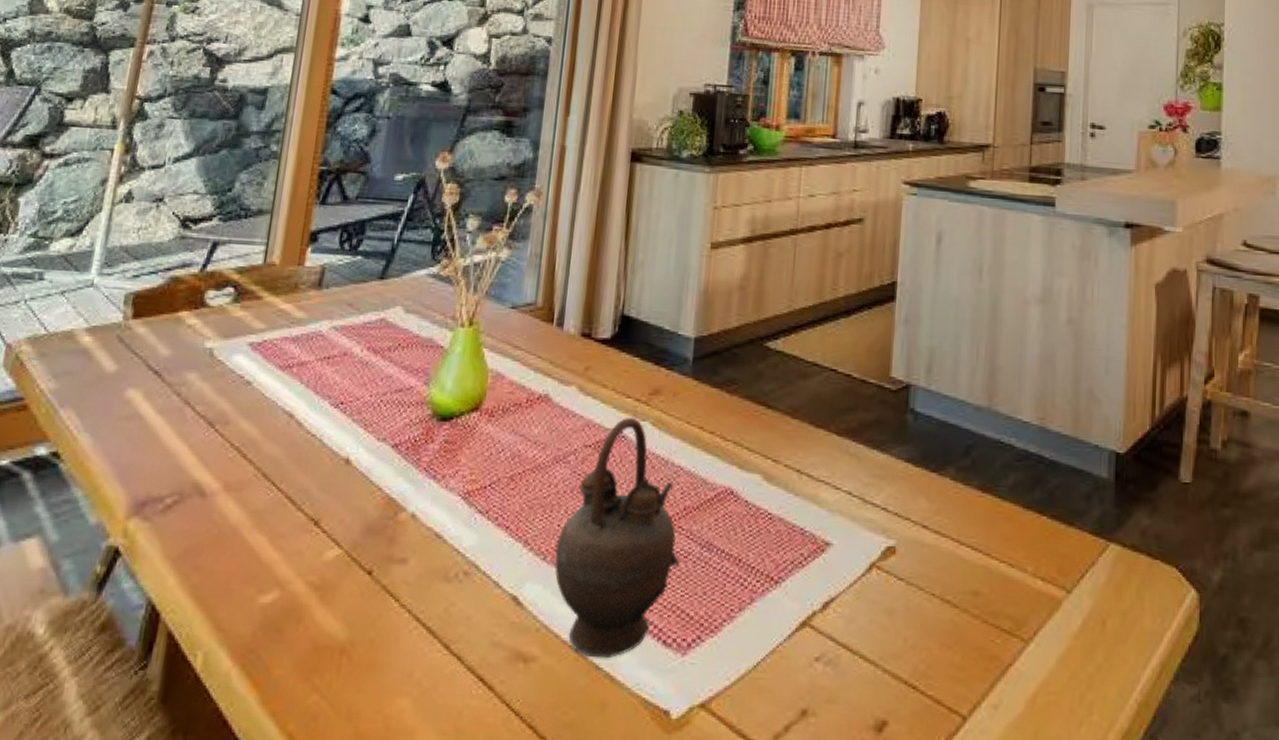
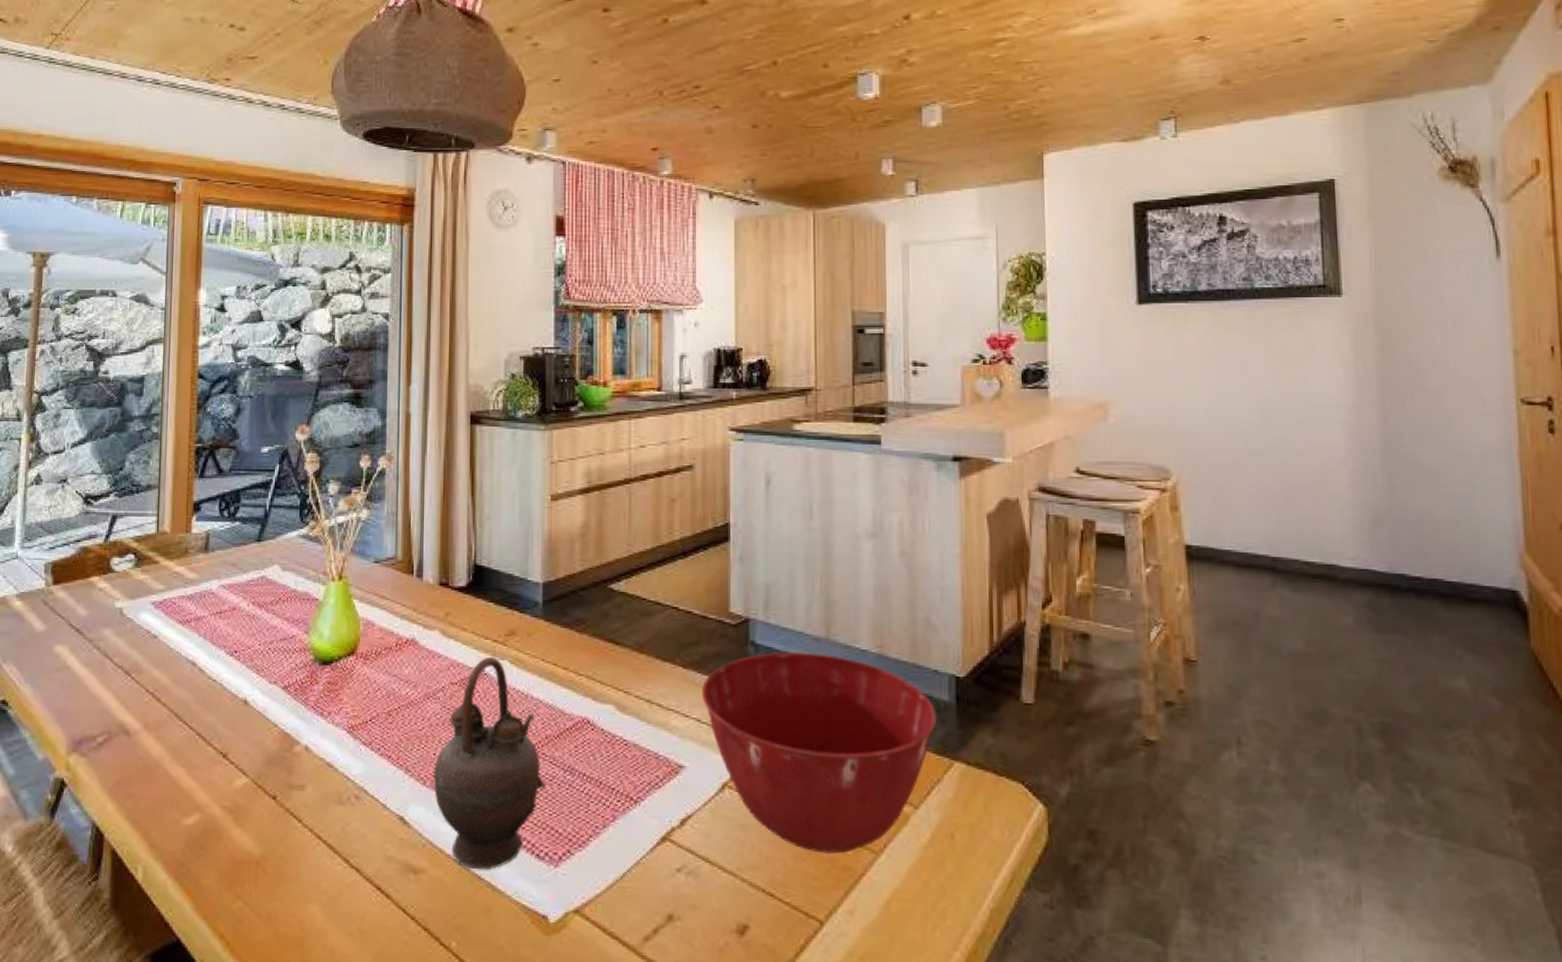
mixing bowl: none [855,421,1095,642] -> present [701,652,937,854]

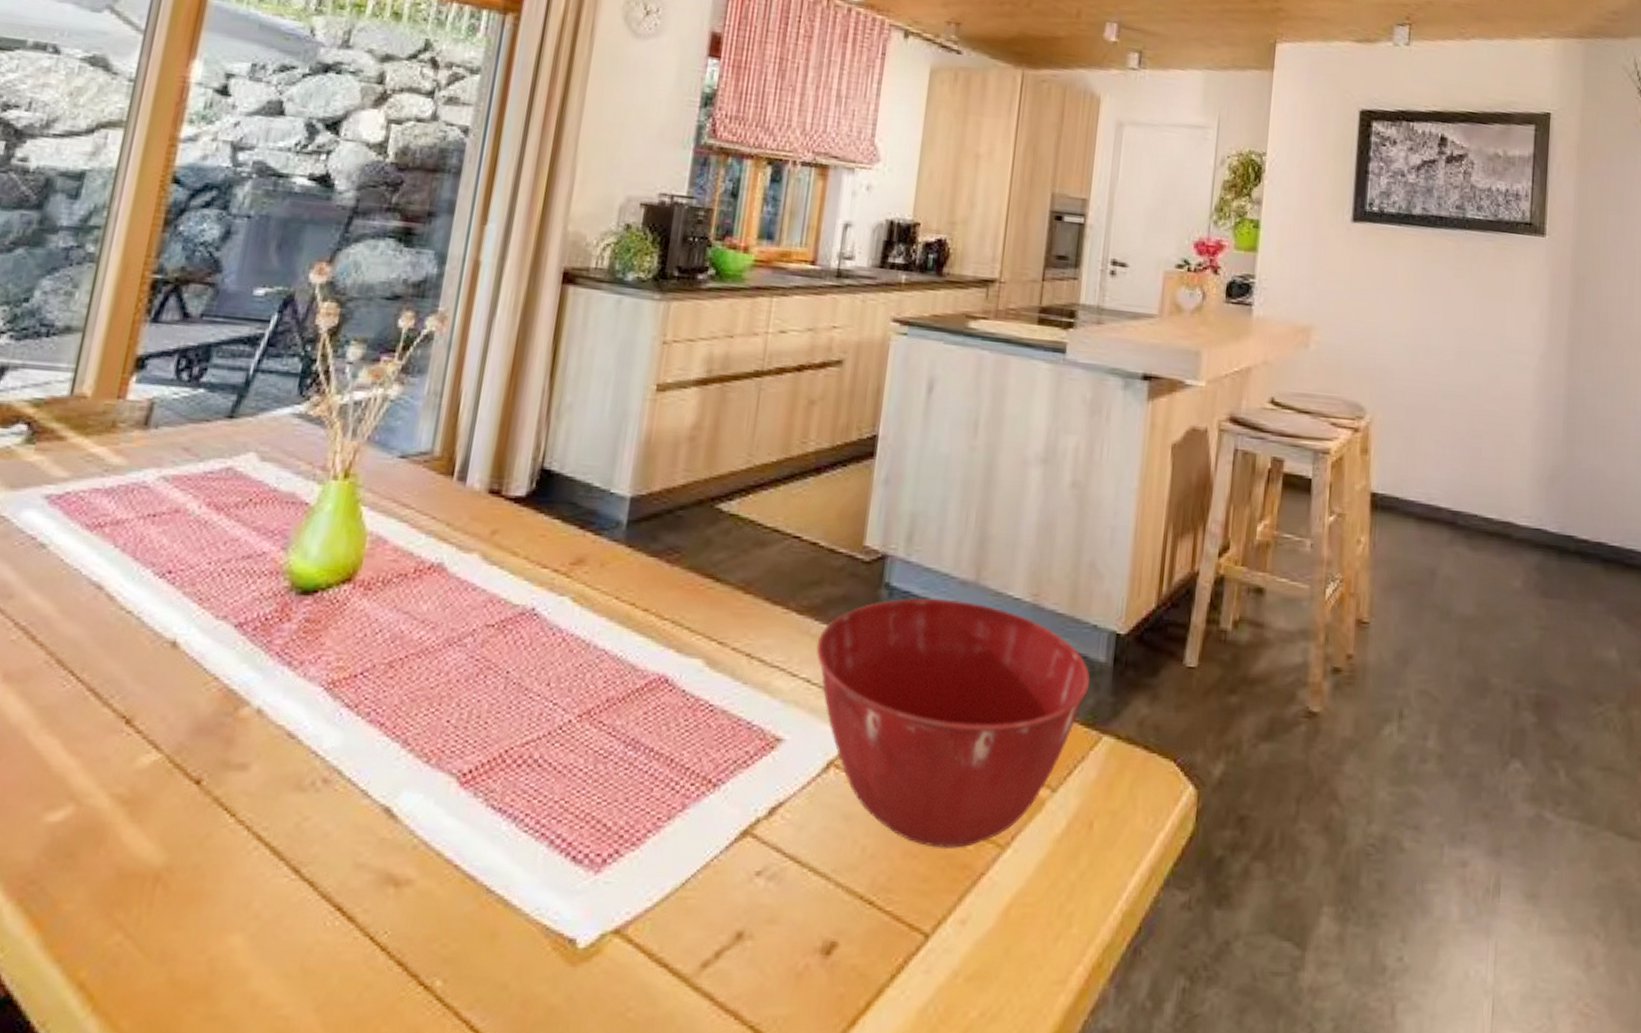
teapot: present [433,656,545,870] -> none [439,591,598,880]

